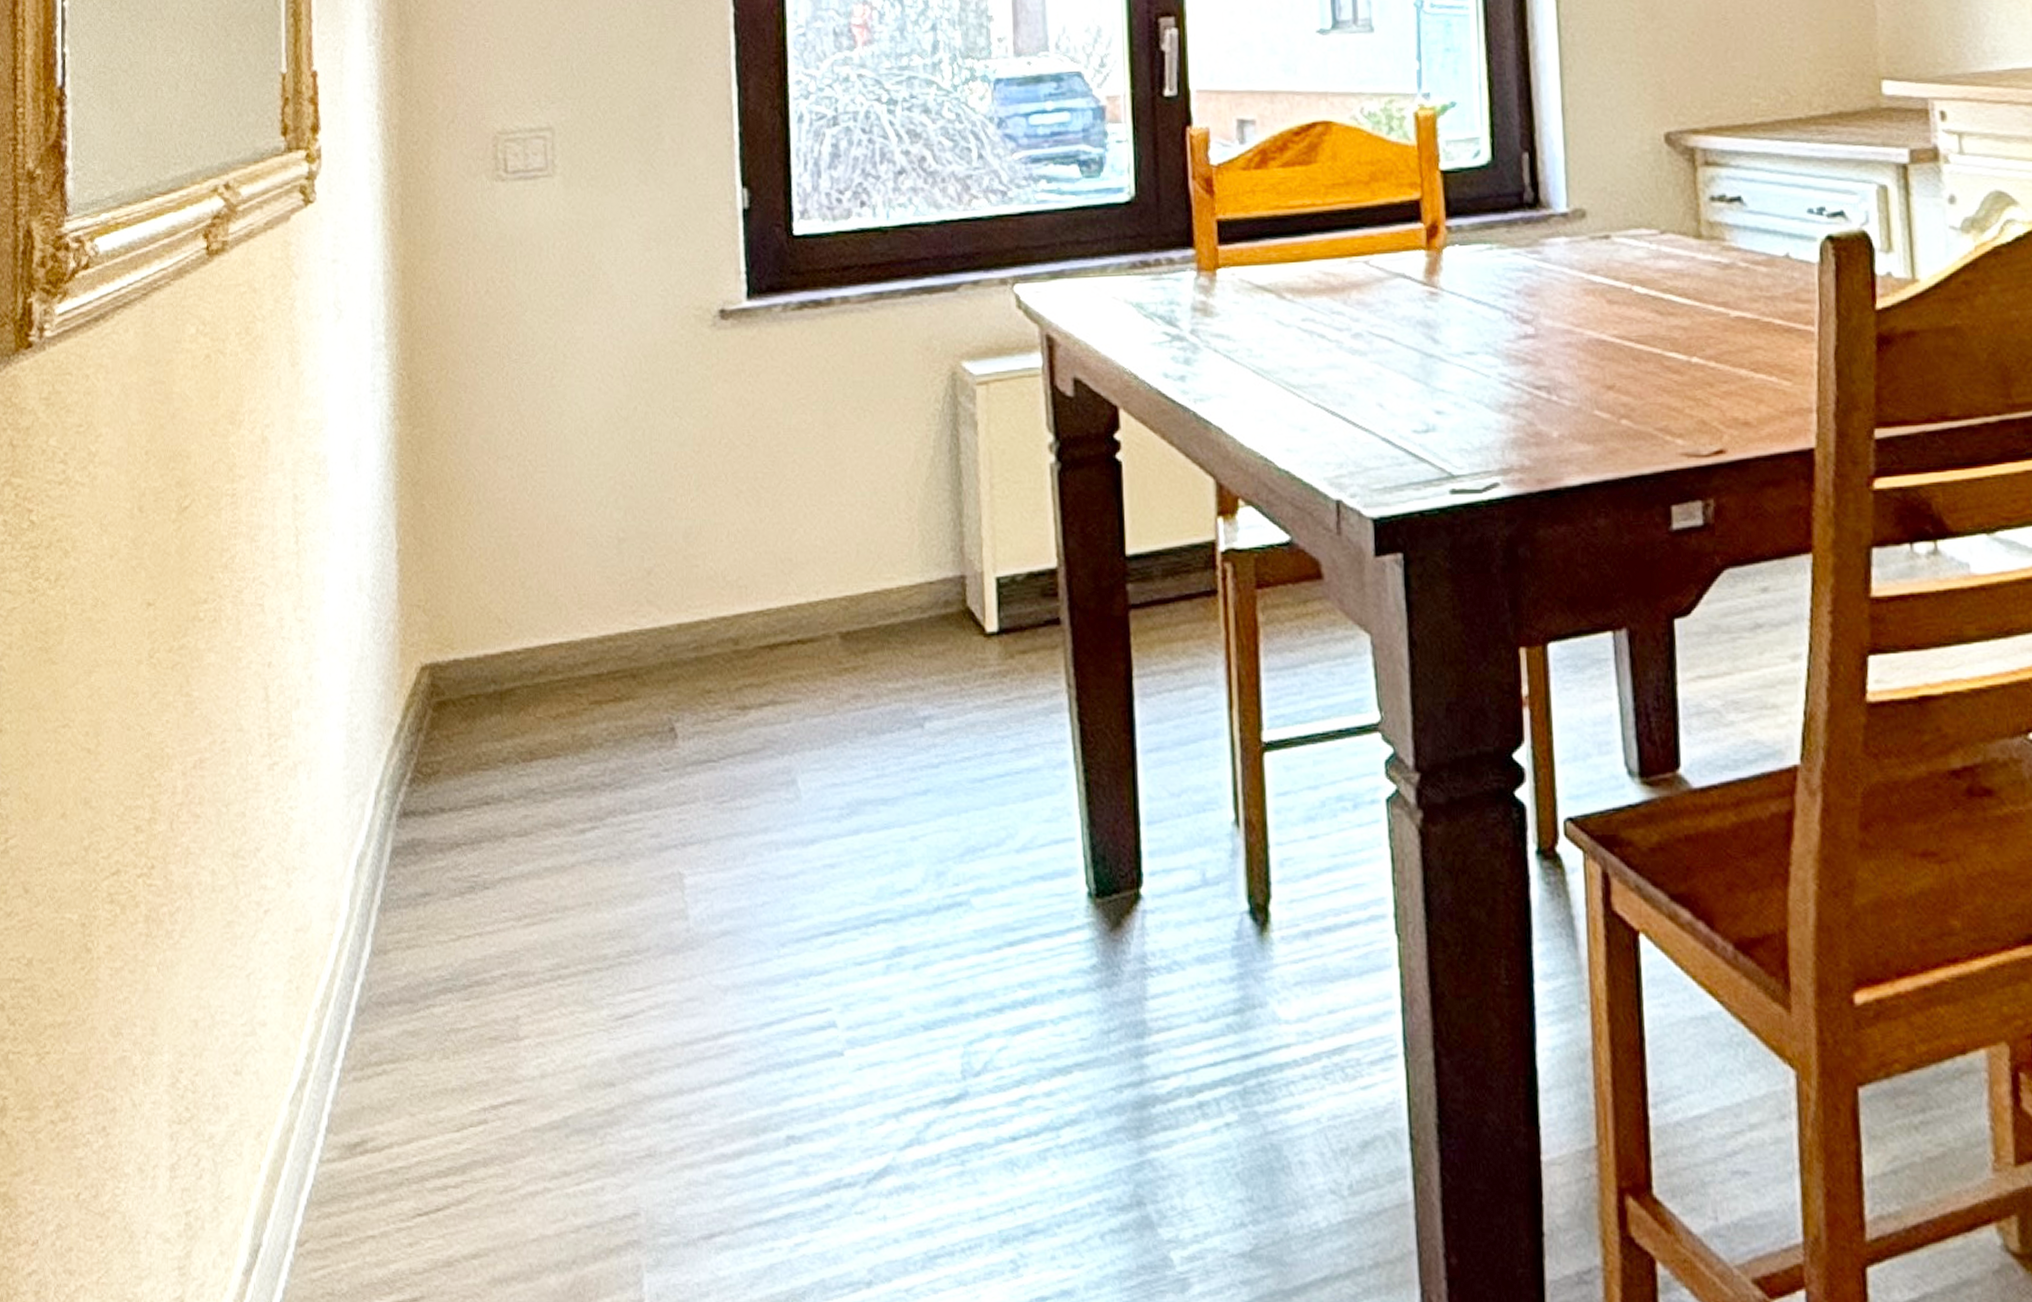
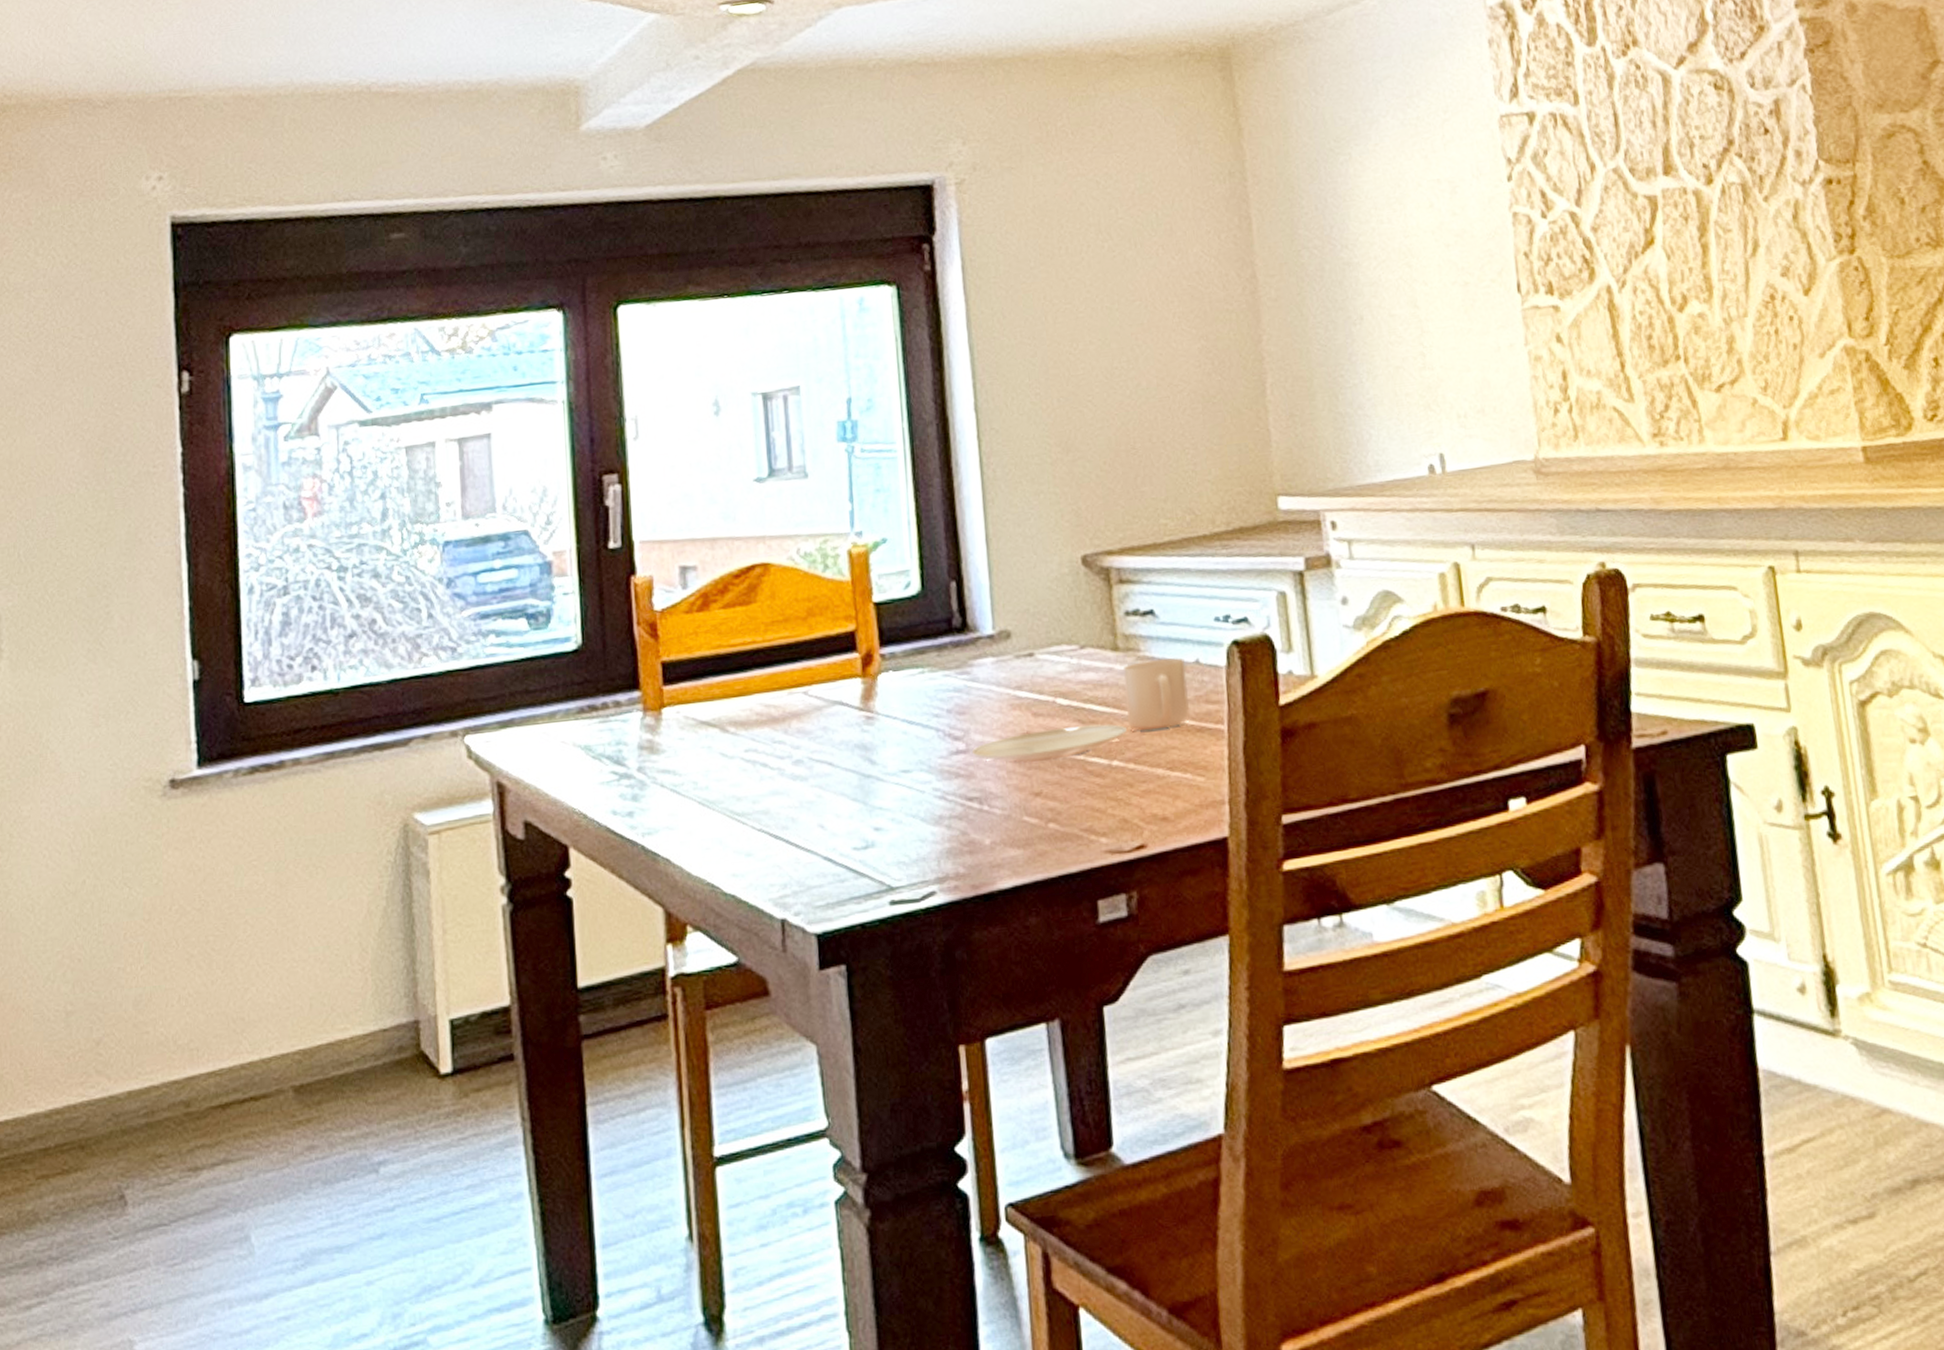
plate: none [1540,317,1708,354] -> present [971,724,1127,763]
cup: none [1706,250,1777,327] -> present [1123,657,1190,731]

